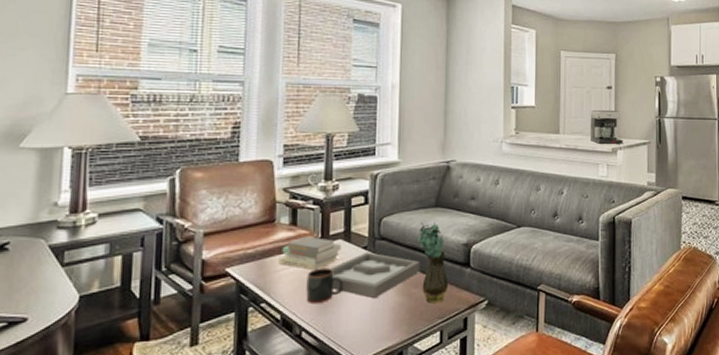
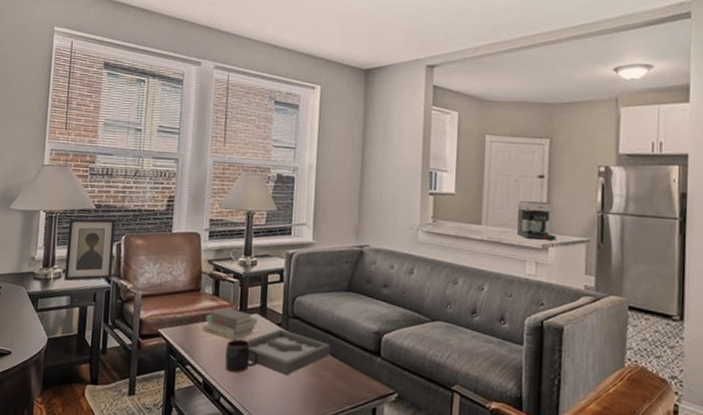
picture frame: none [99,151,168,226] -> present [64,218,116,281]
vase: present [418,222,449,303] -> none [329,305,358,389]

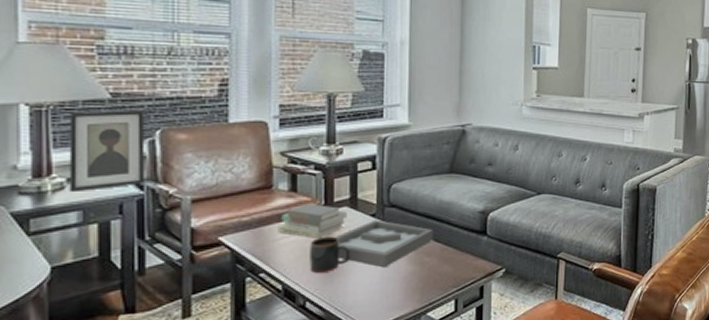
coffee maker: present [516,200,556,240] -> none [616,72,650,109]

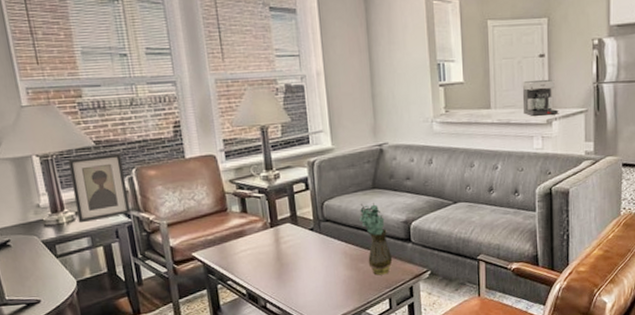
books: present [277,203,347,238] -> none [236,222,290,251]
mug: present [309,236,351,273] -> none [263,248,298,279]
decorative tray: present [335,220,433,268] -> none [282,233,365,274]
vase: none [431,189,464,272] -> present [359,203,393,275]
coffee maker: none [616,72,650,109] -> present [522,79,558,116]

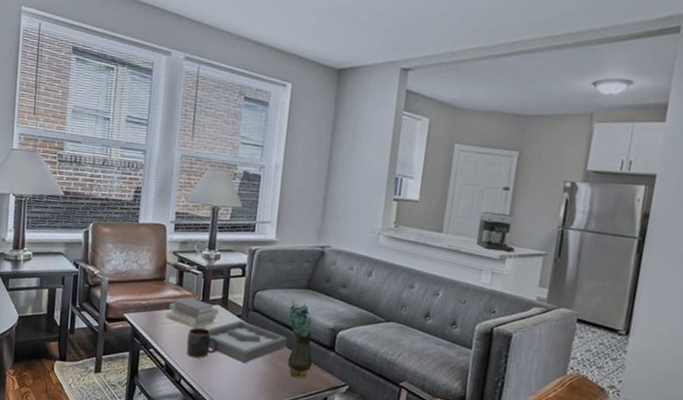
picture frame: present [68,153,131,222] -> none [33,203,84,264]
books: none [236,222,290,251] -> present [165,297,219,328]
mug: none [263,248,298,279] -> present [186,327,219,358]
decorative tray: none [282,233,365,274] -> present [208,320,288,364]

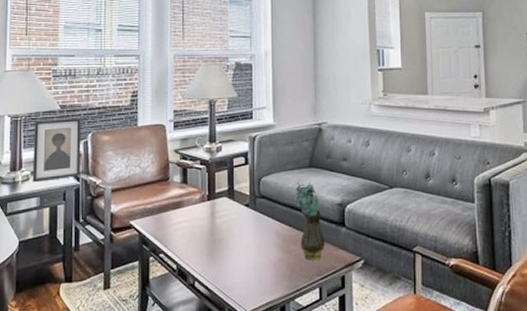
picture frame: none [33,203,84,264] -> present [32,118,82,182]
books: present [165,297,219,328] -> none [173,194,226,224]
mug: present [186,327,219,358] -> none [197,223,230,255]
decorative tray: present [208,320,288,364] -> none [217,209,298,254]
coffee maker: present [476,212,516,252] -> none [458,69,495,104]

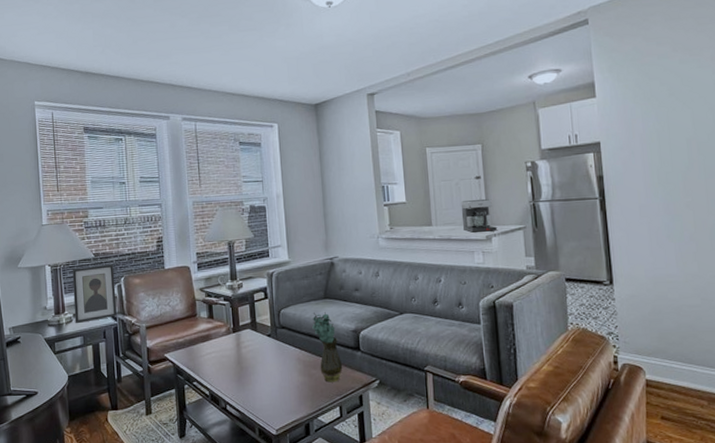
coffee maker: none [458,69,495,104] -> present [460,198,497,233]

